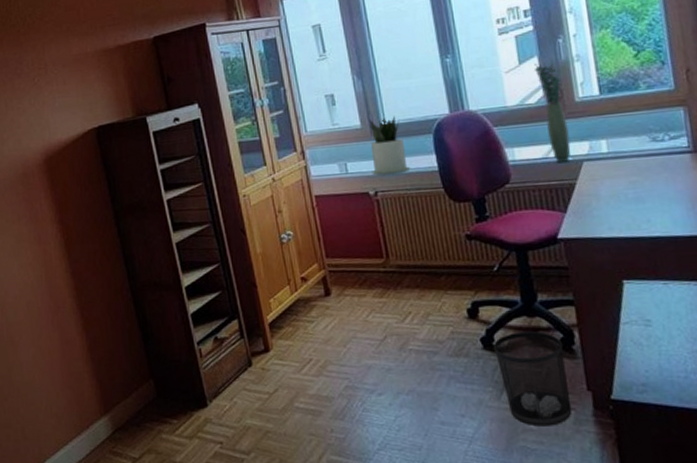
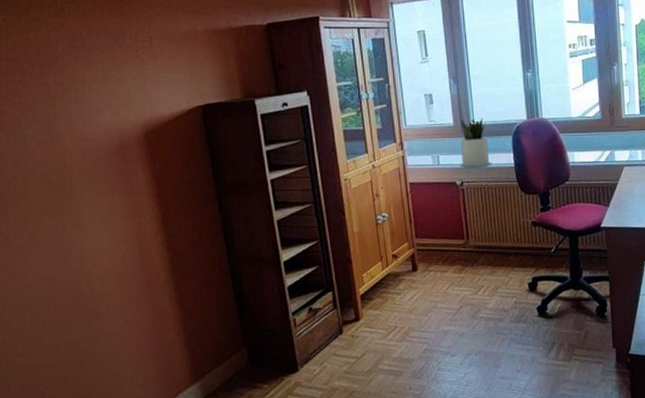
waste bin: present [493,331,572,427] -> none [546,301,601,378]
vase: present [534,61,571,162] -> none [594,83,616,166]

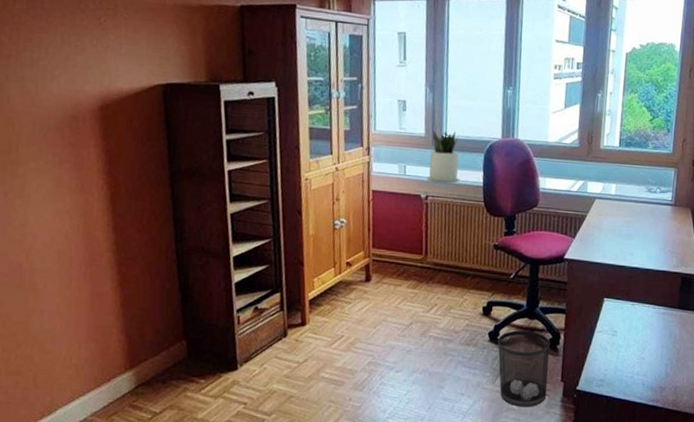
waste bin: none [546,301,601,378] -> present [497,330,550,407]

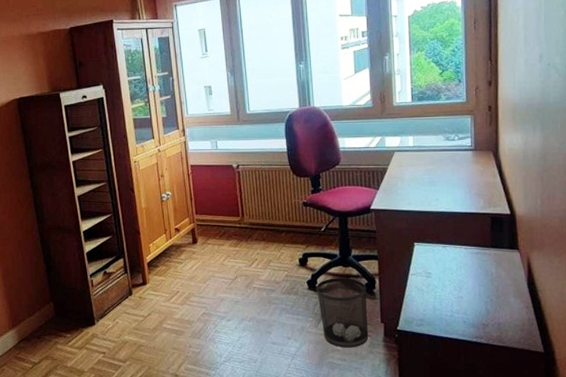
planter: present [426,130,460,184] -> none [236,107,266,153]

